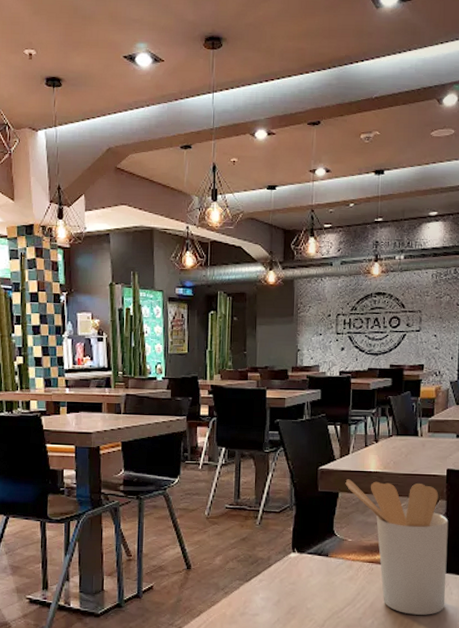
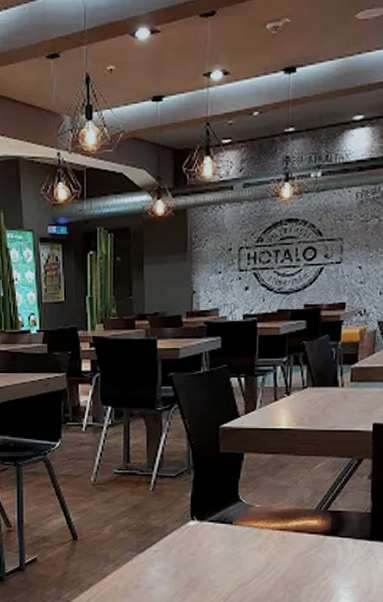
utensil holder: present [345,479,449,615] -> none [251,438,375,587]

